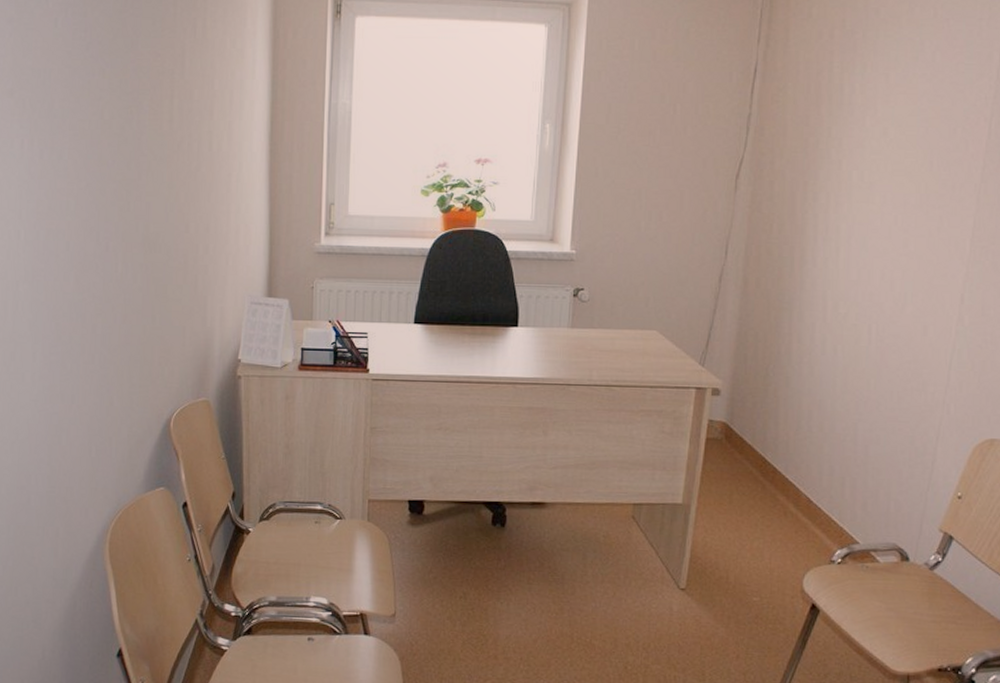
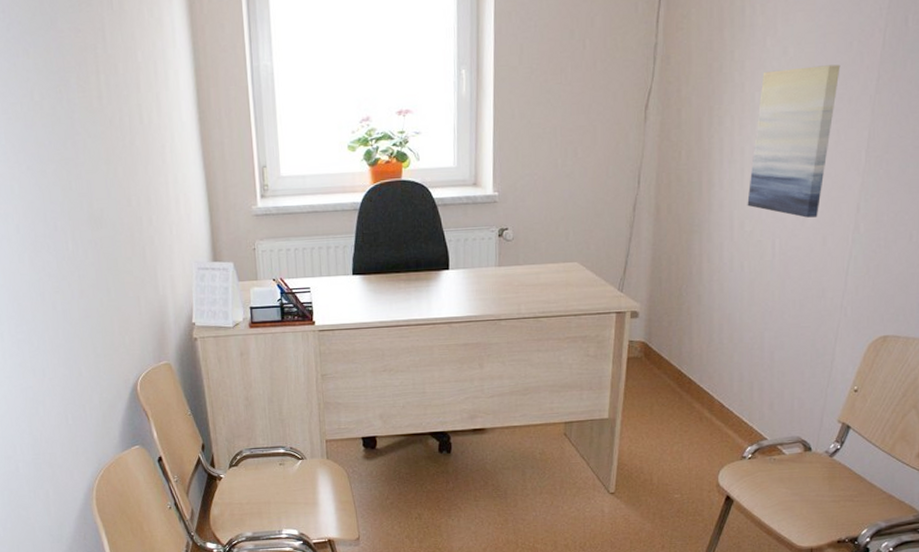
wall art: none [842,149,944,305] -> present [747,64,841,218]

